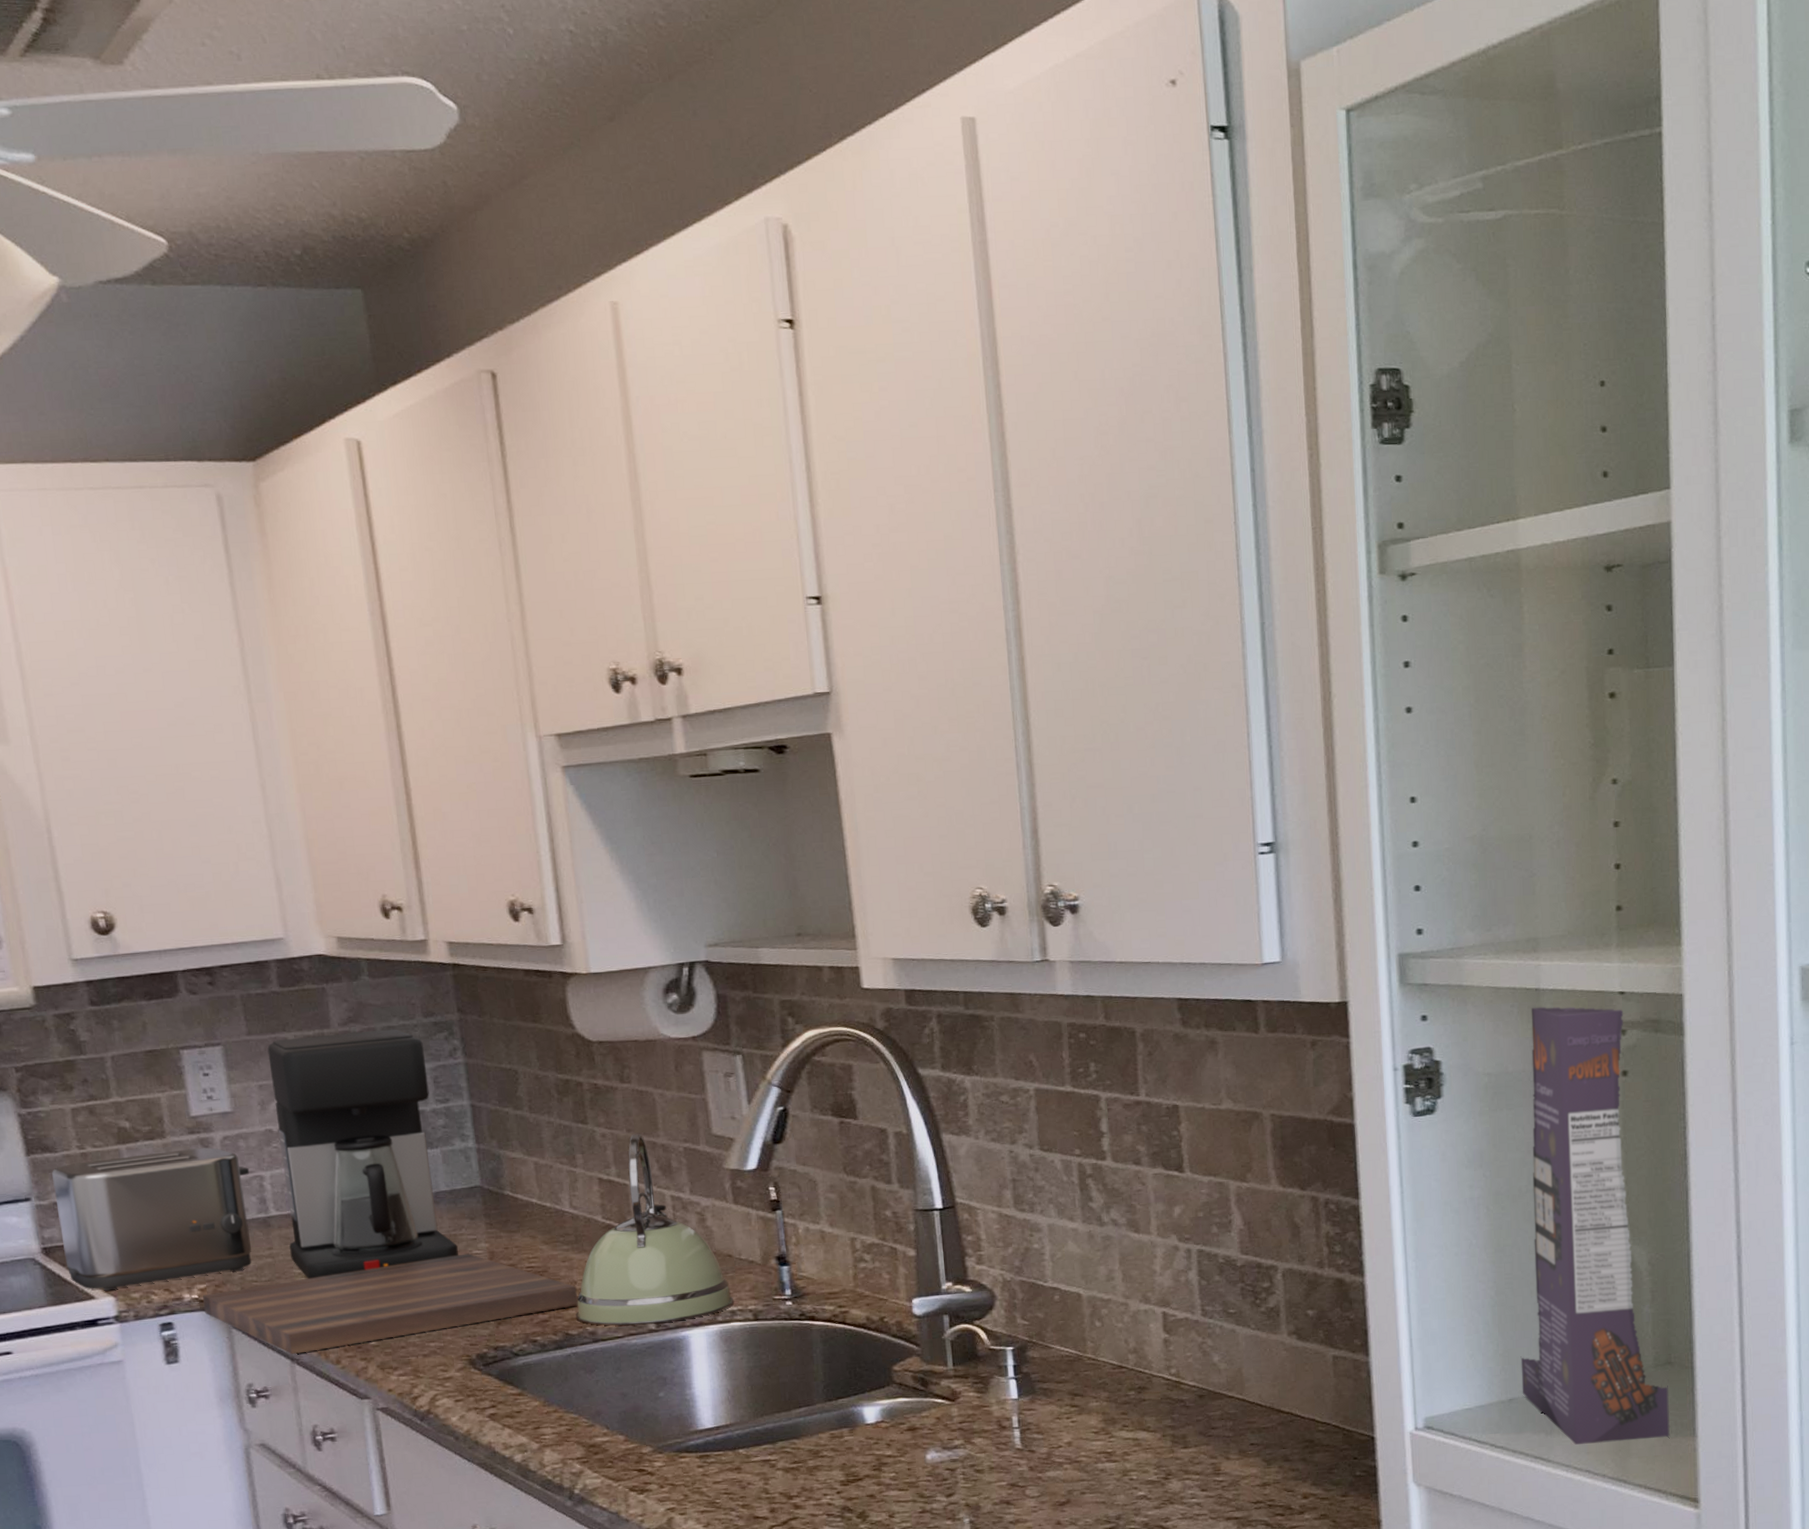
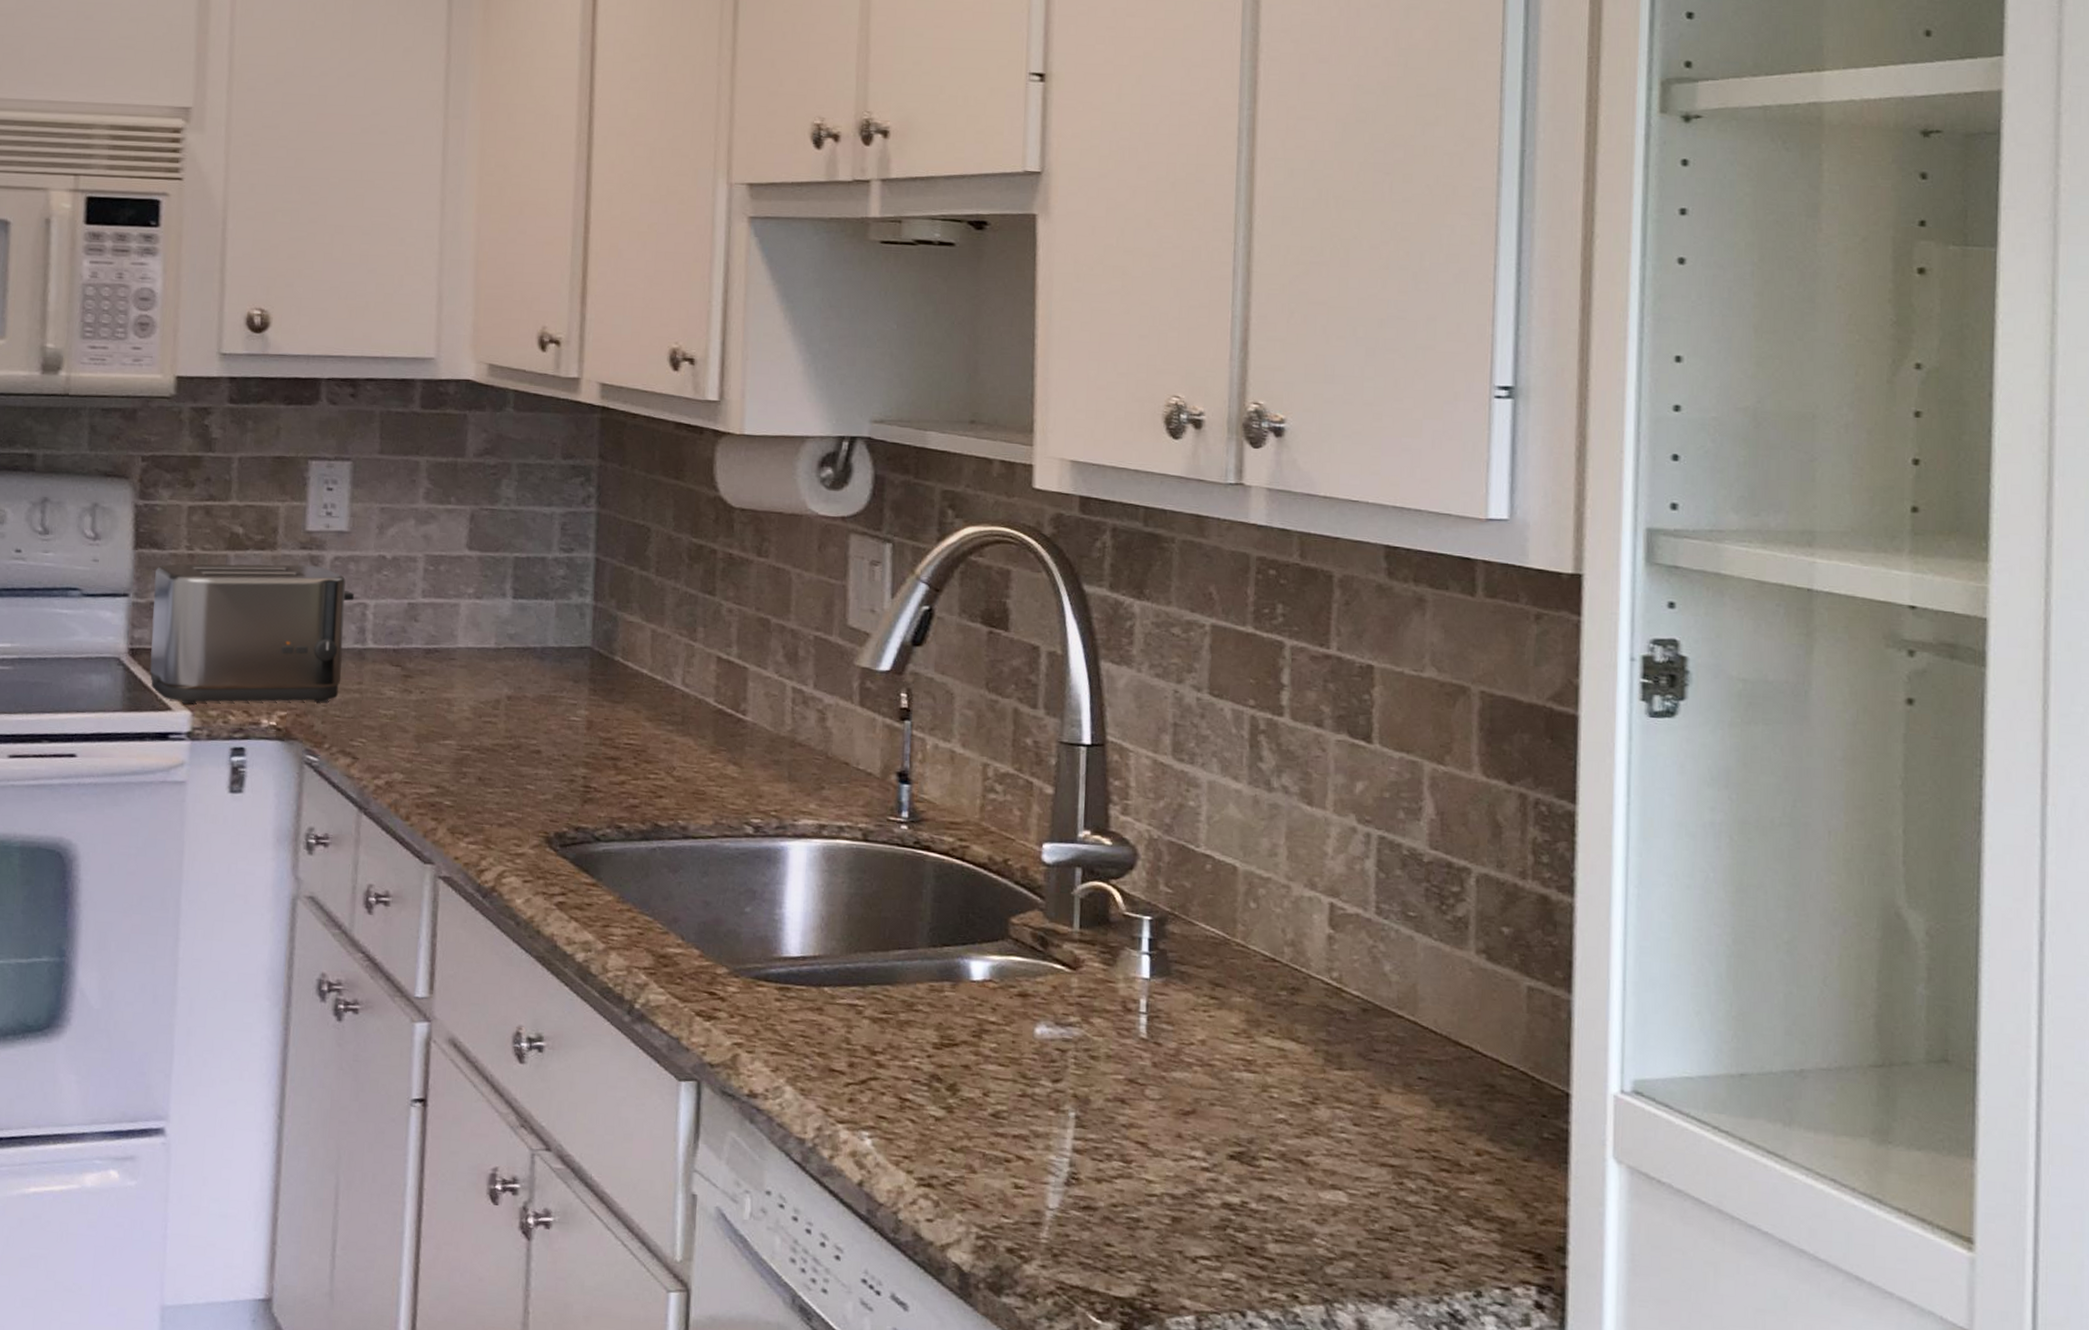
cutting board: present [203,1253,578,1354] -> none [280,718,674,803]
coffee maker: present [267,1029,458,1280] -> none [379,462,557,723]
kettle: present [576,1133,734,1326] -> none [668,613,843,829]
cereal box: present [1520,1006,1670,1445] -> none [1757,609,1942,1154]

